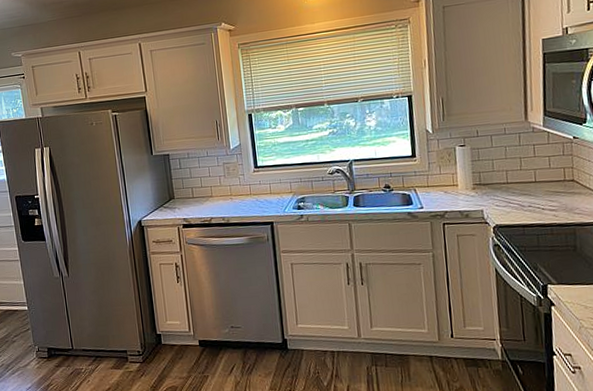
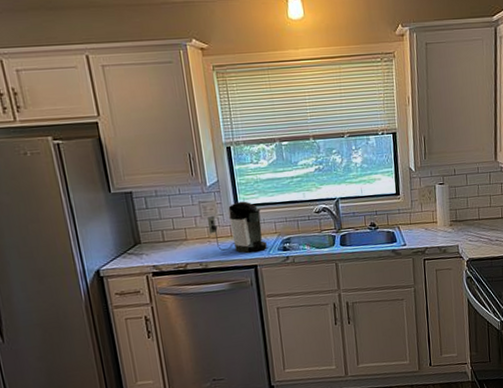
coffee maker: none [230,162,283,210] -> present [207,201,267,253]

